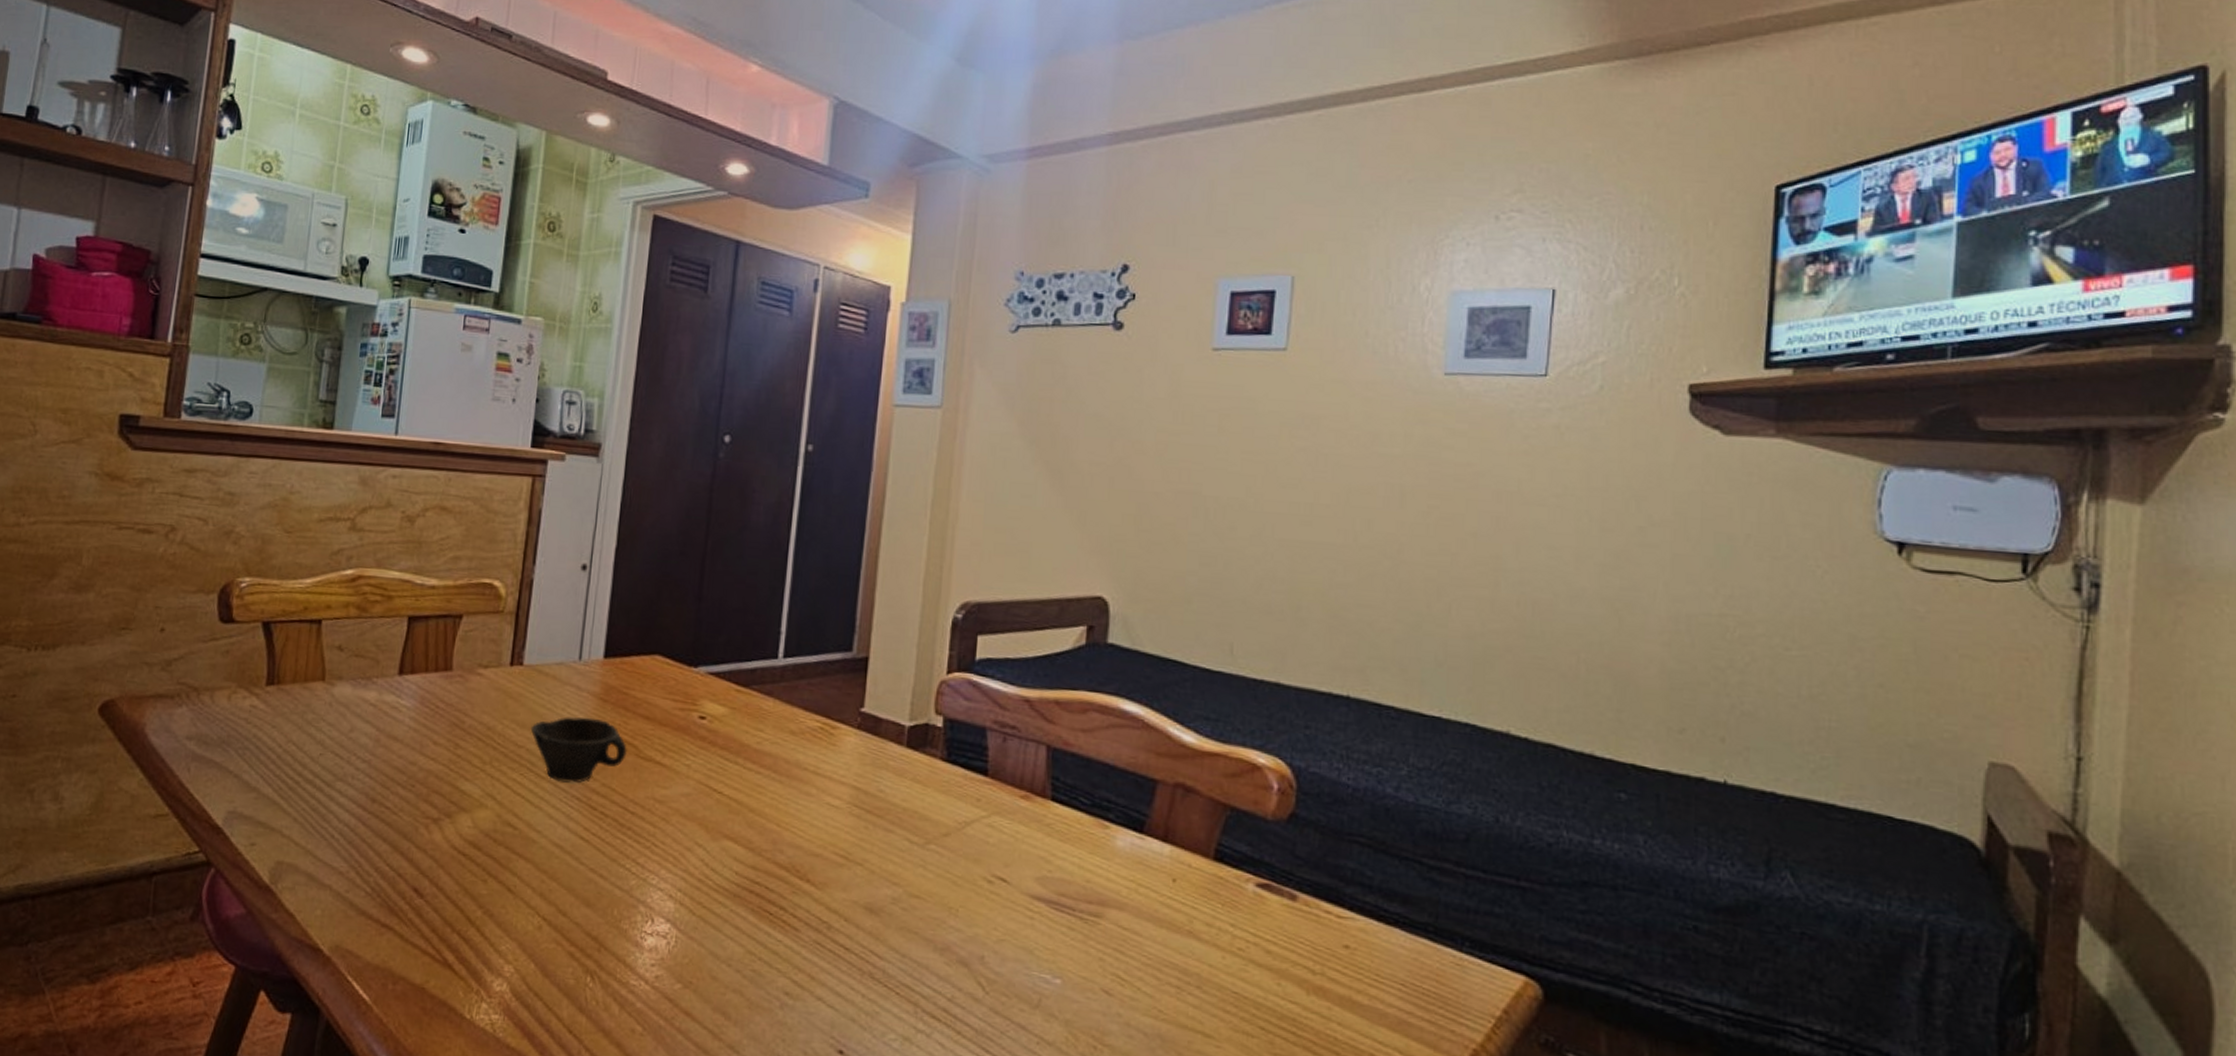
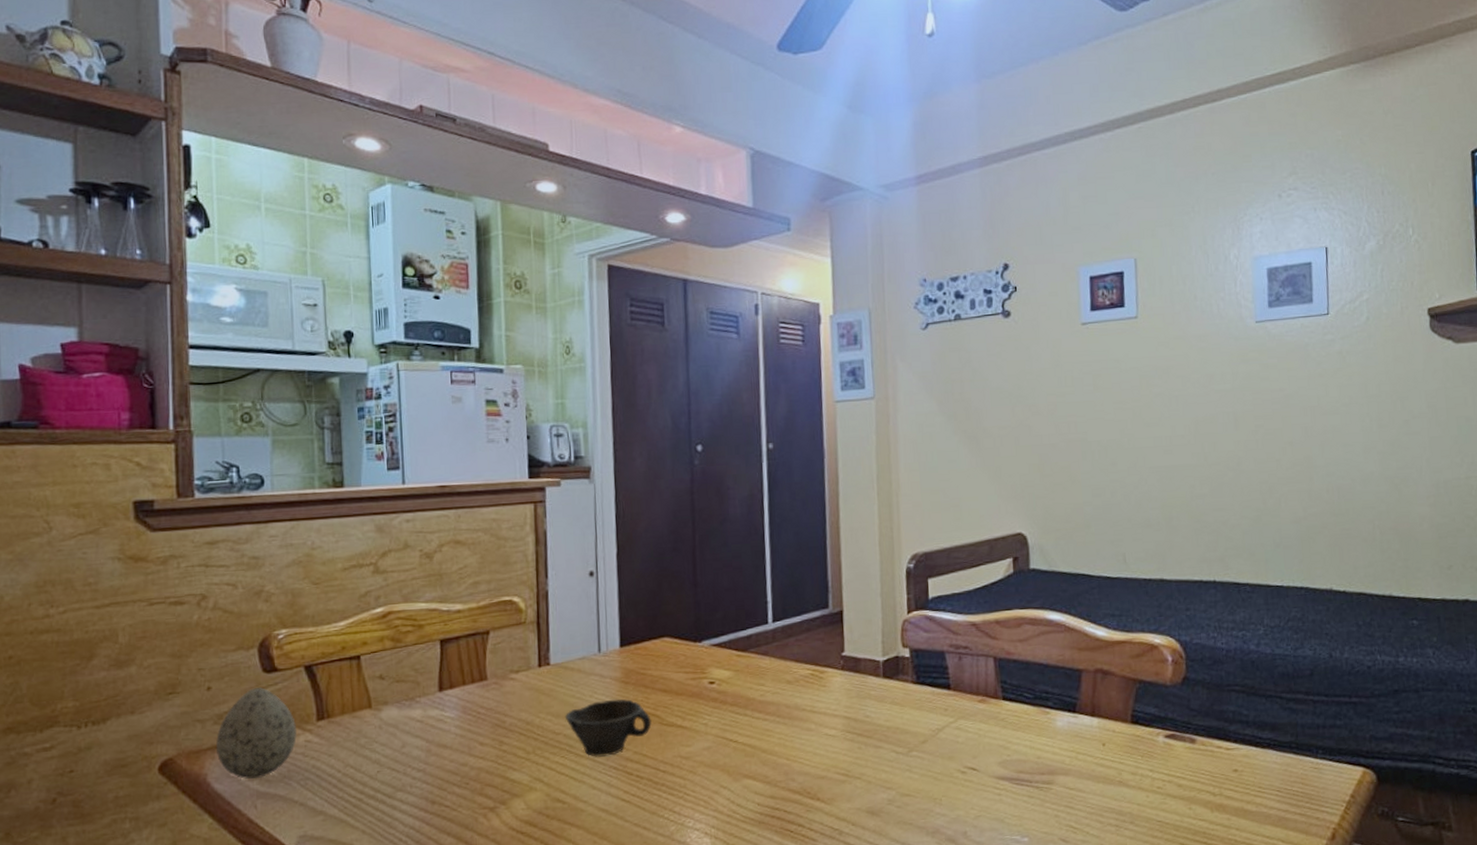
decorative egg: none [159,637,244,738] -> present [216,687,298,779]

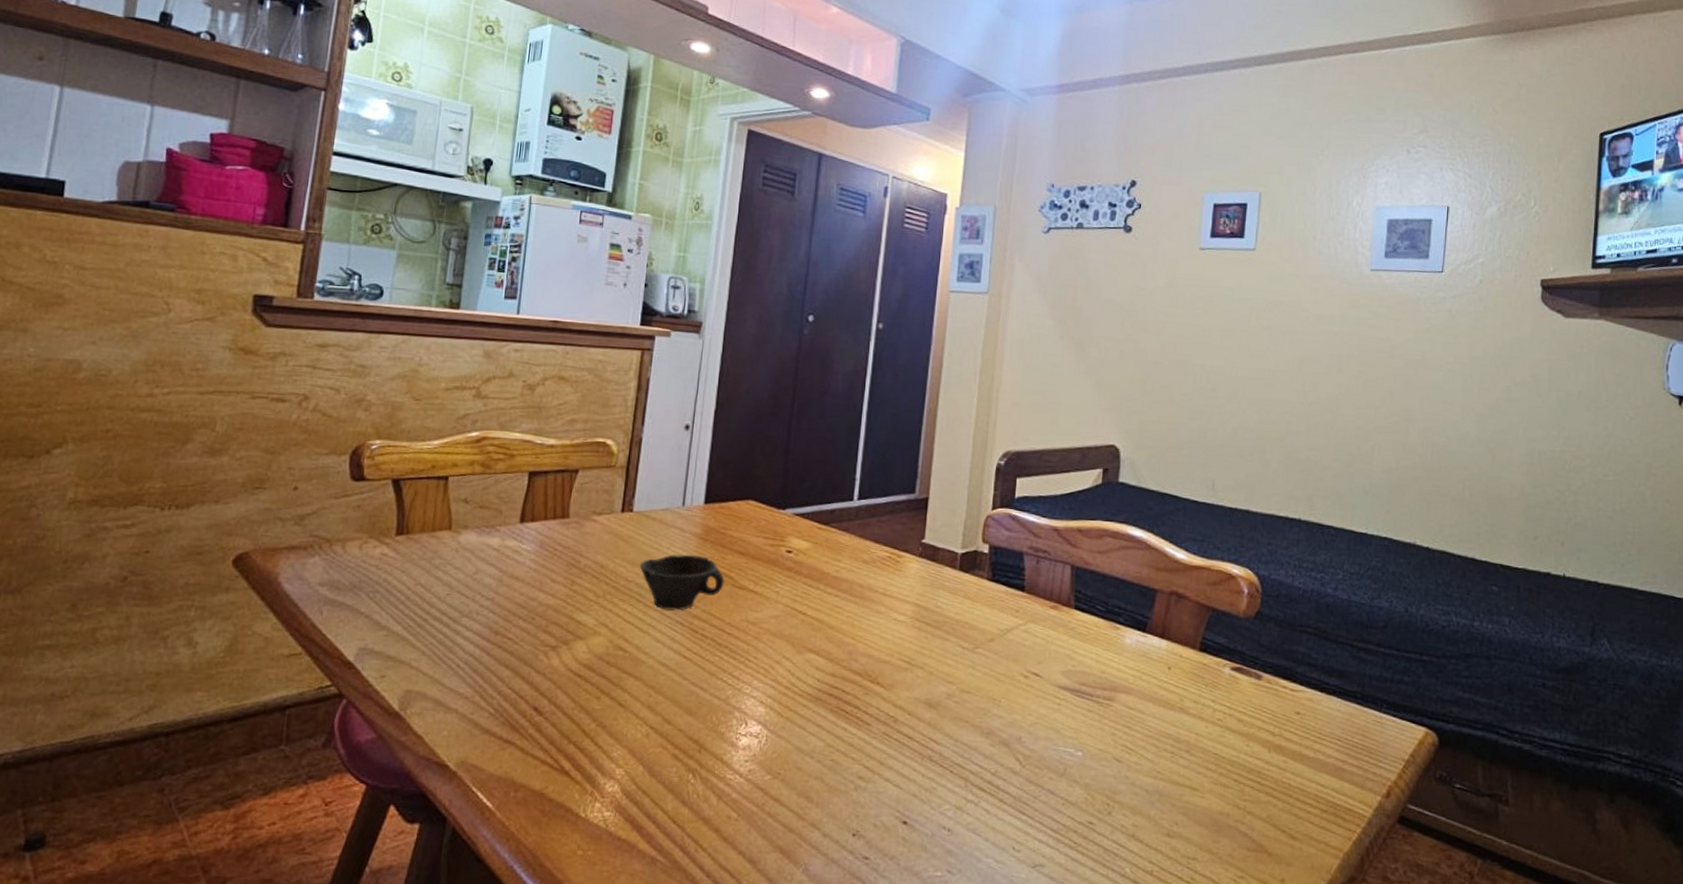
decorative egg: present [216,687,298,779] -> none [292,494,375,584]

